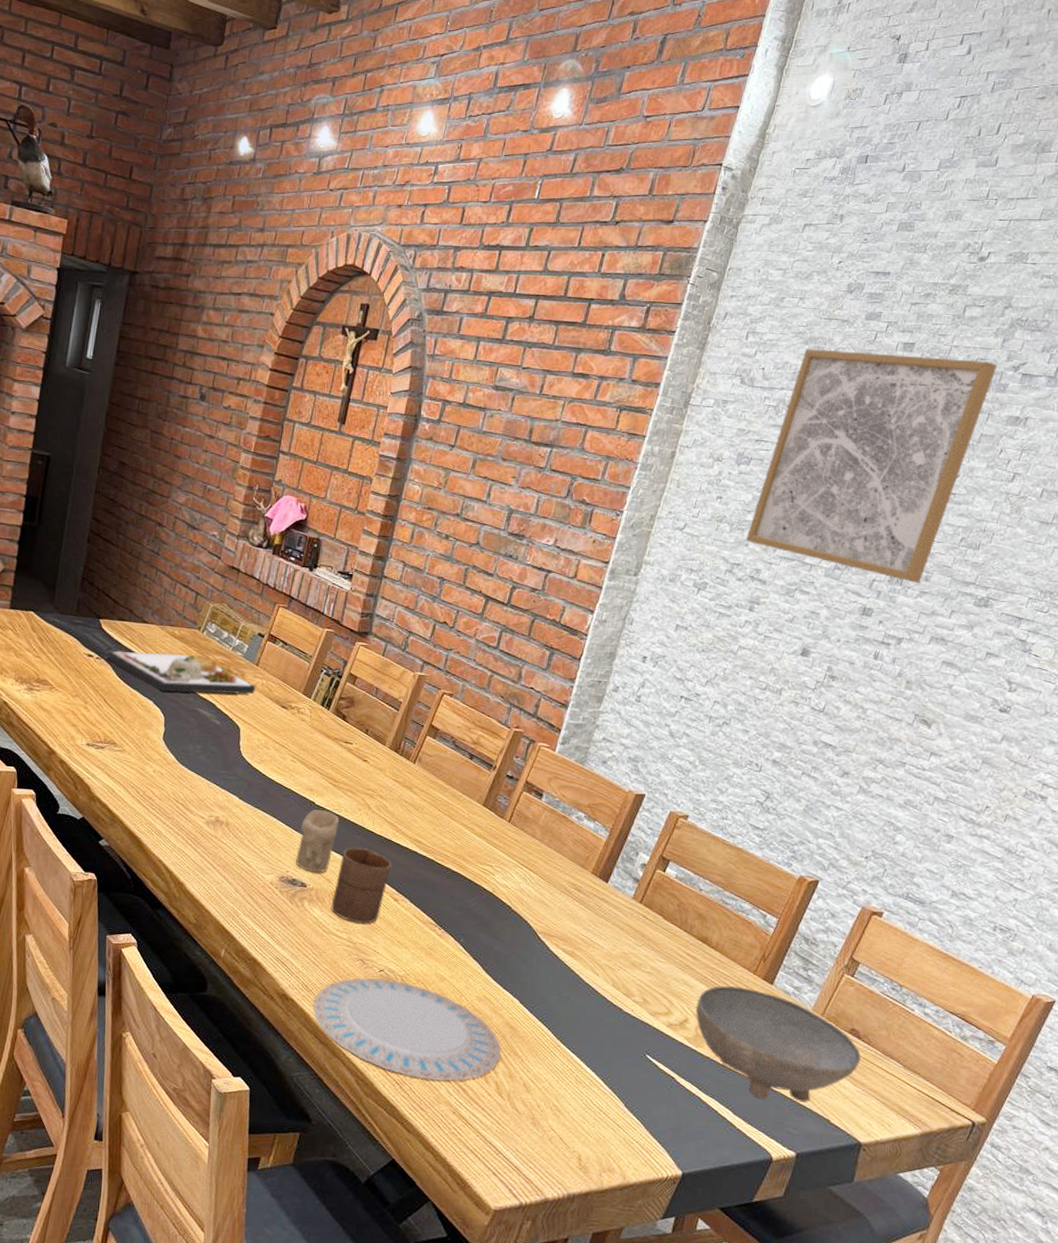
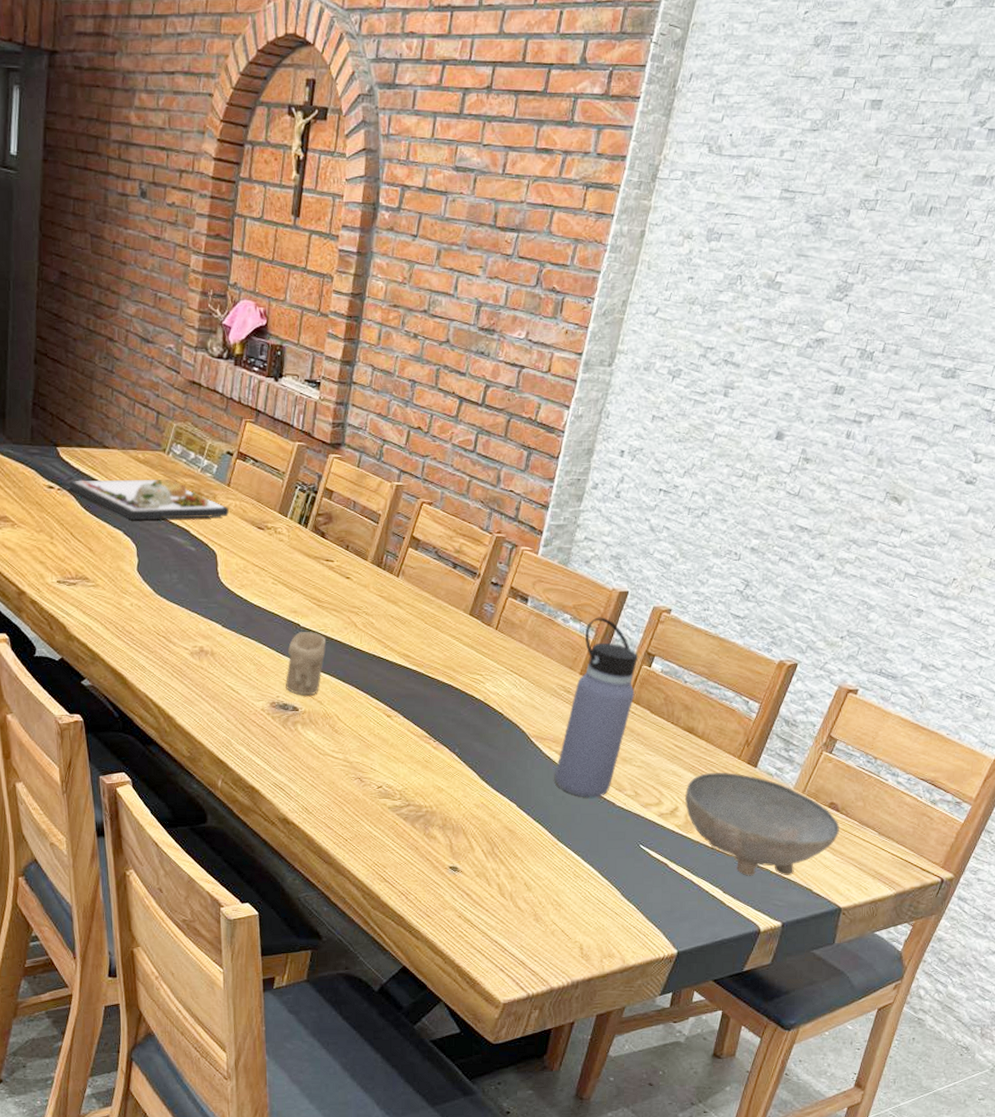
plate: present [312,977,501,1081] -> none [314,795,502,888]
cup: present [331,847,392,924] -> none [325,667,383,742]
water bottle: none [561,817,653,1001] -> present [555,617,639,798]
wall art: present [746,349,998,583] -> none [718,111,964,357]

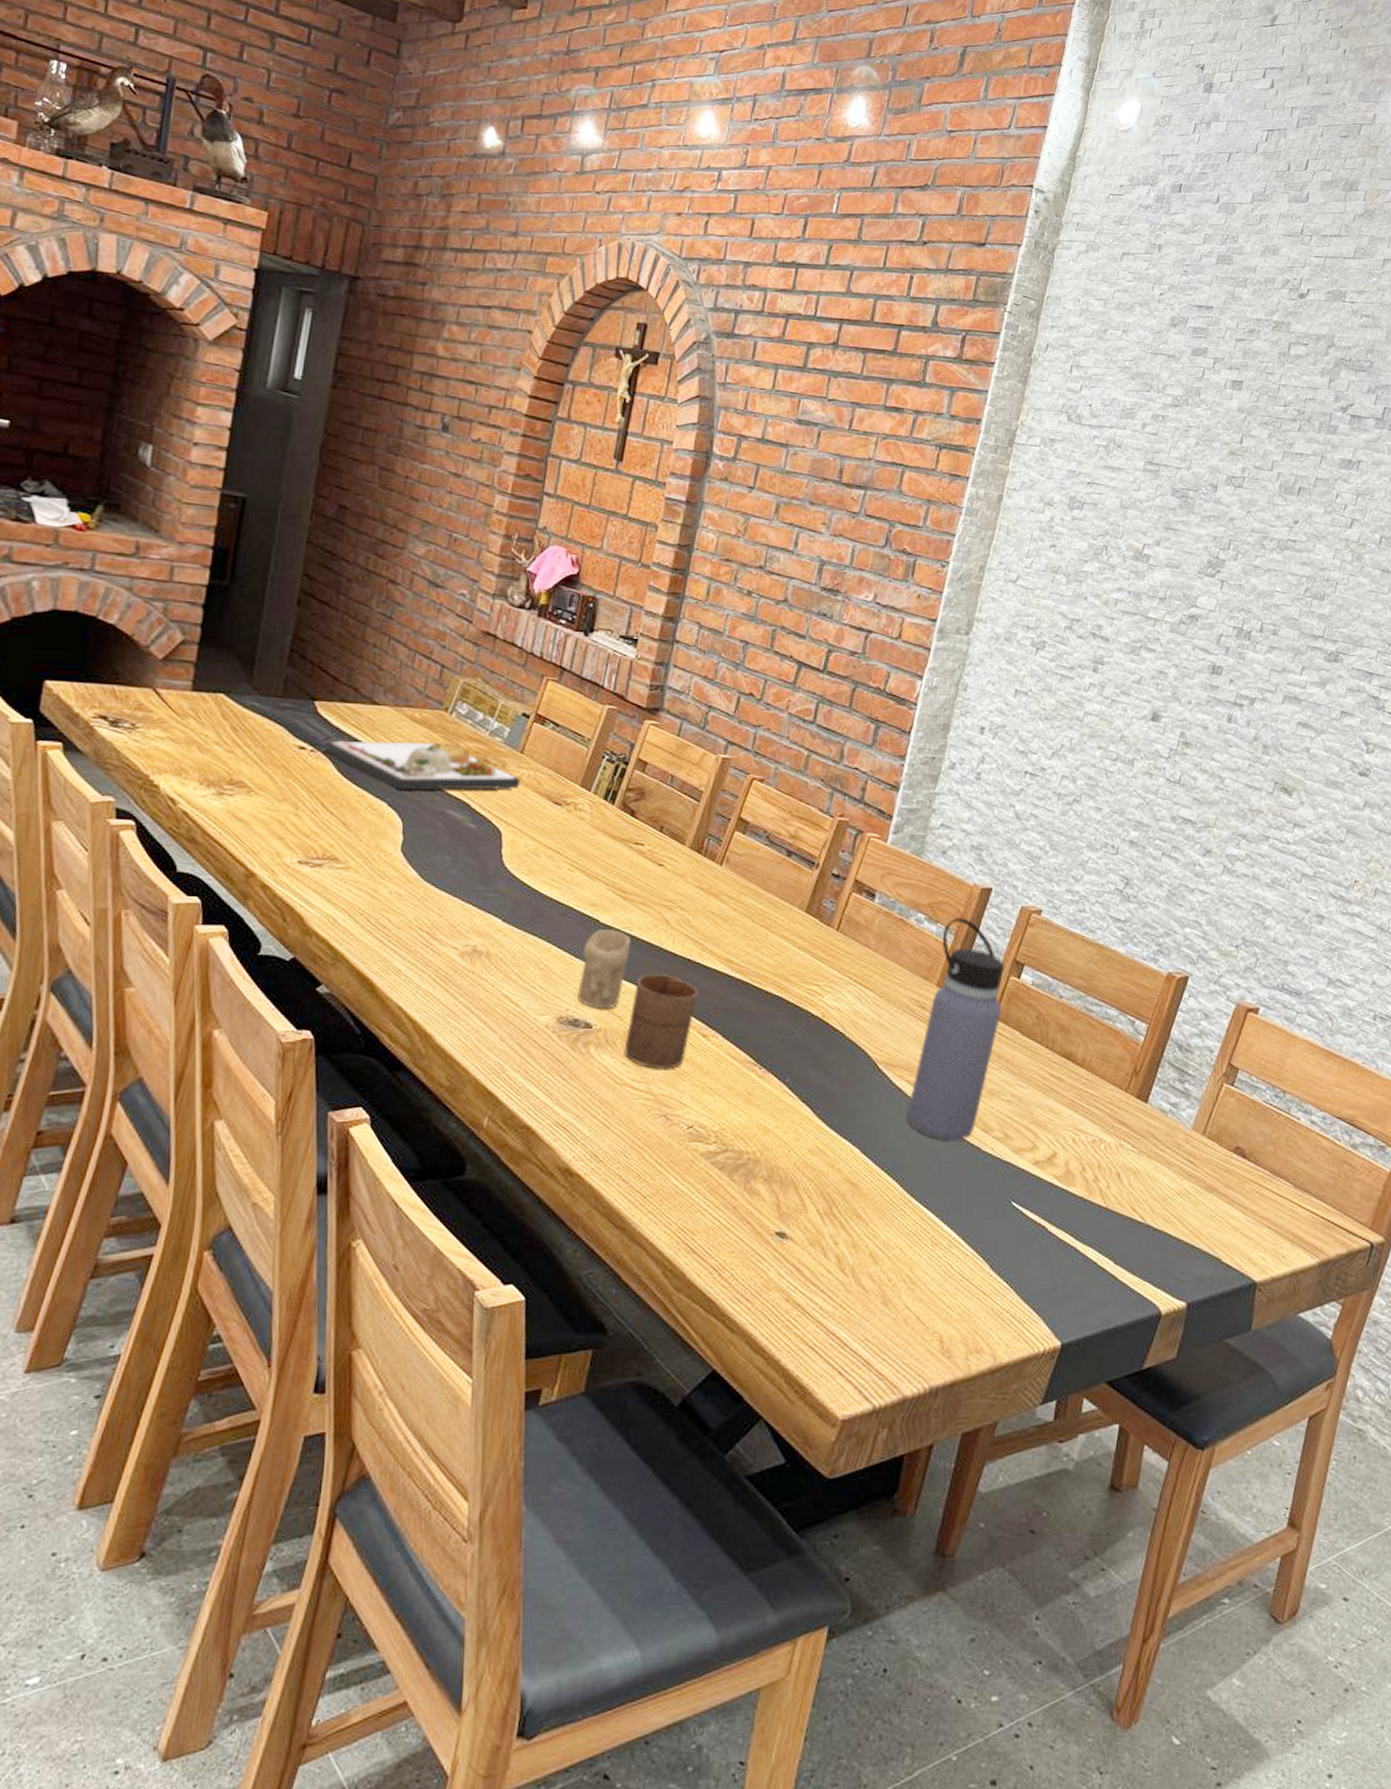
cup: none [325,667,383,742] -> present [624,974,699,1069]
bowl: present [685,773,839,876] -> none [1065,1109,1248,1242]

